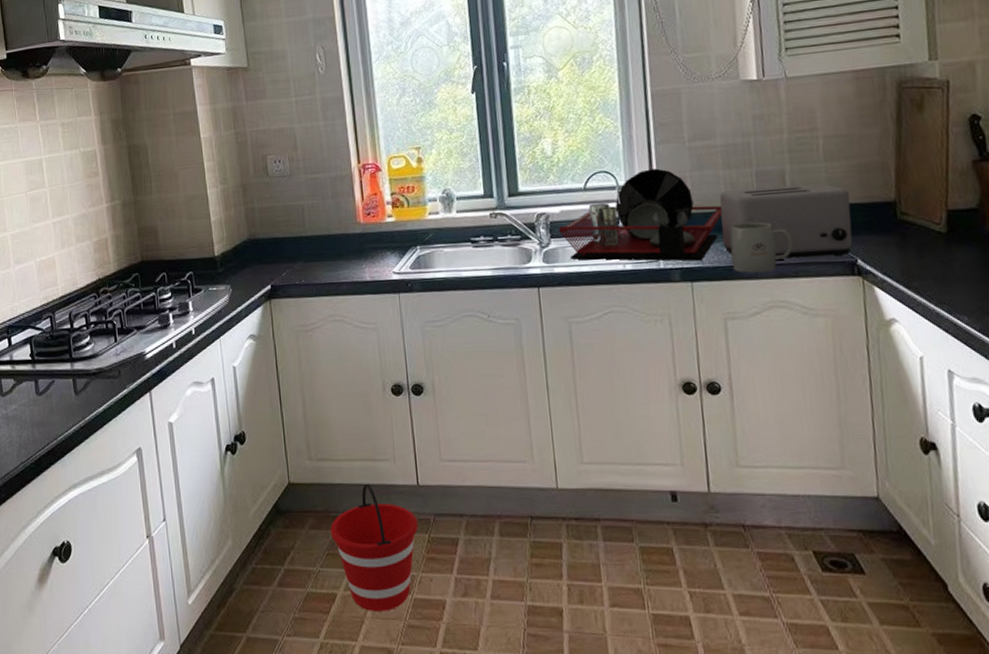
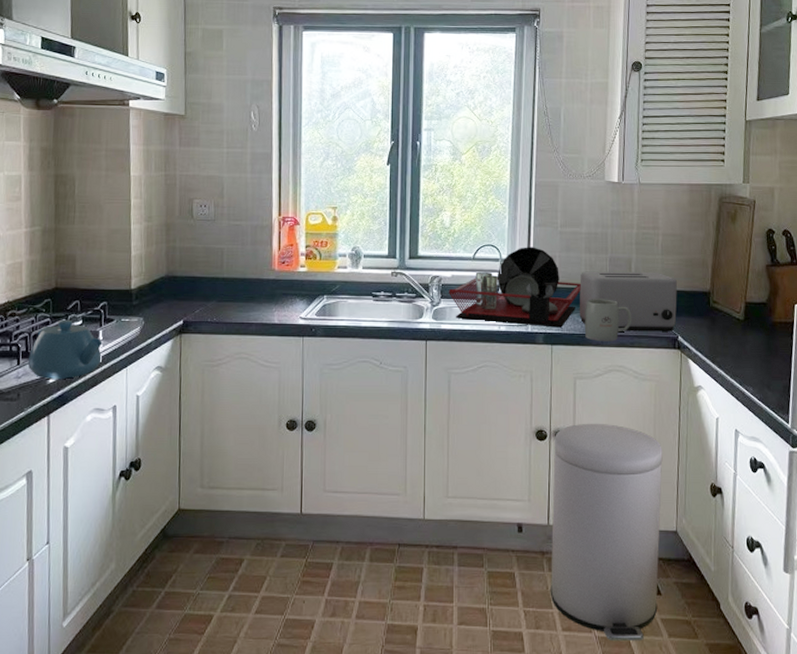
teapot: none [124,292,194,355] -> present [27,319,102,380]
bucket: present [330,484,418,611] -> none [214,512,297,631]
pedal bin: none [705,370,862,629] -> present [550,423,663,642]

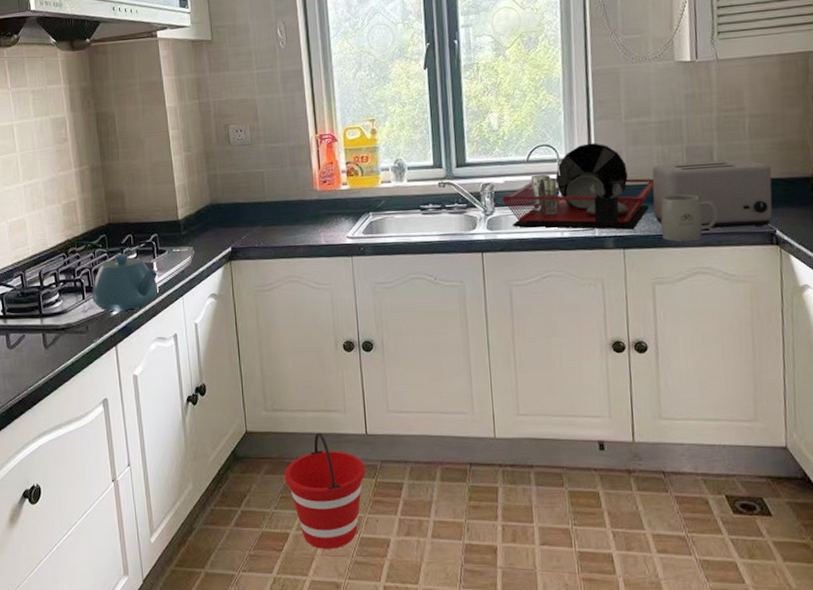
bucket: none [214,512,297,631] -> present [284,433,366,549]
pedal bin: present [550,423,663,642] -> none [633,331,768,565]

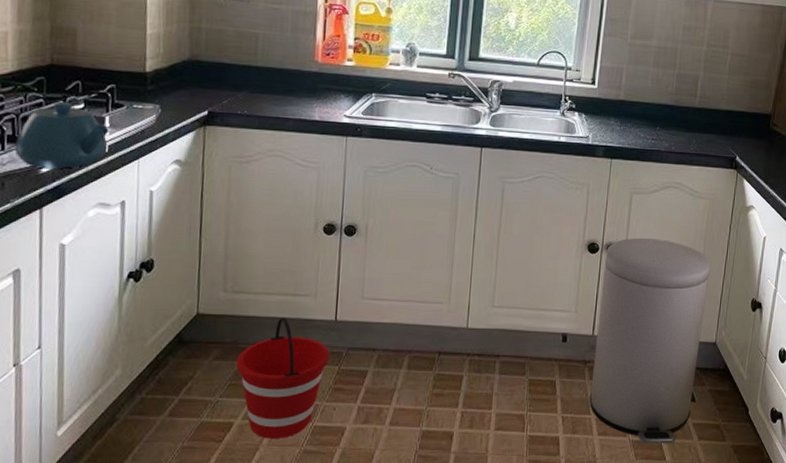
dish rack: present [503,143,654,230] -> none [509,56,646,142]
pedal bin: none [633,331,768,565] -> present [589,237,710,445]
toaster: present [652,159,773,229] -> none [641,85,741,152]
mug: present [660,194,718,243] -> none [645,114,694,159]

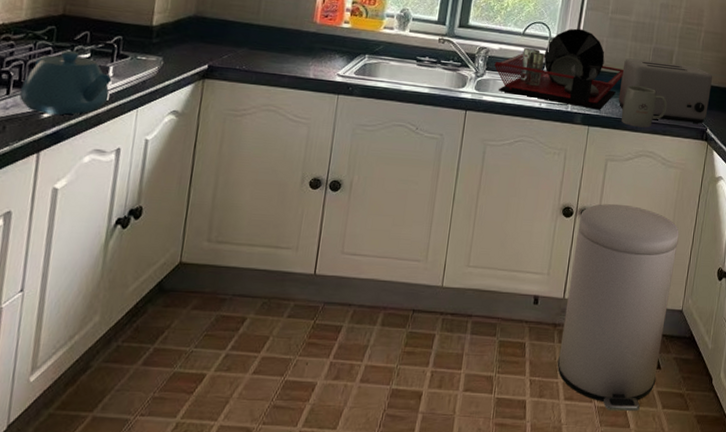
bucket: present [236,318,330,439] -> none [213,270,307,392]
dish rack: none [509,56,646,142] -> present [494,28,624,110]
toaster: none [641,85,741,152] -> present [618,58,713,124]
mug: none [645,114,694,159] -> present [621,85,668,129]

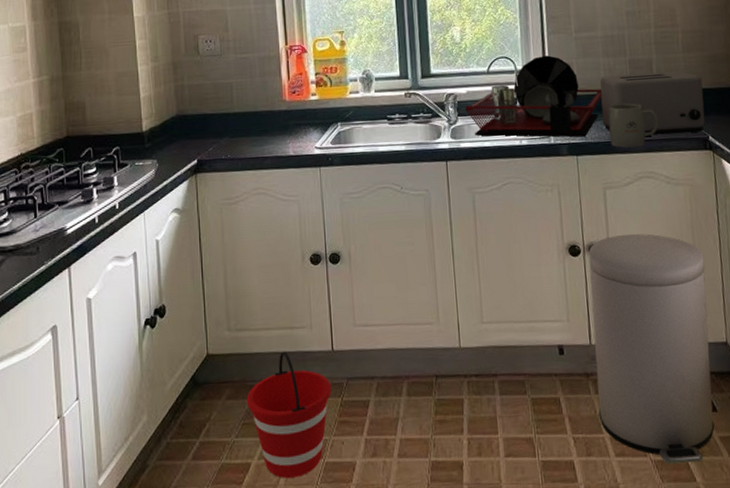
teapot: present [19,50,112,116] -> none [44,167,118,230]
bucket: none [213,270,307,392] -> present [246,352,332,478]

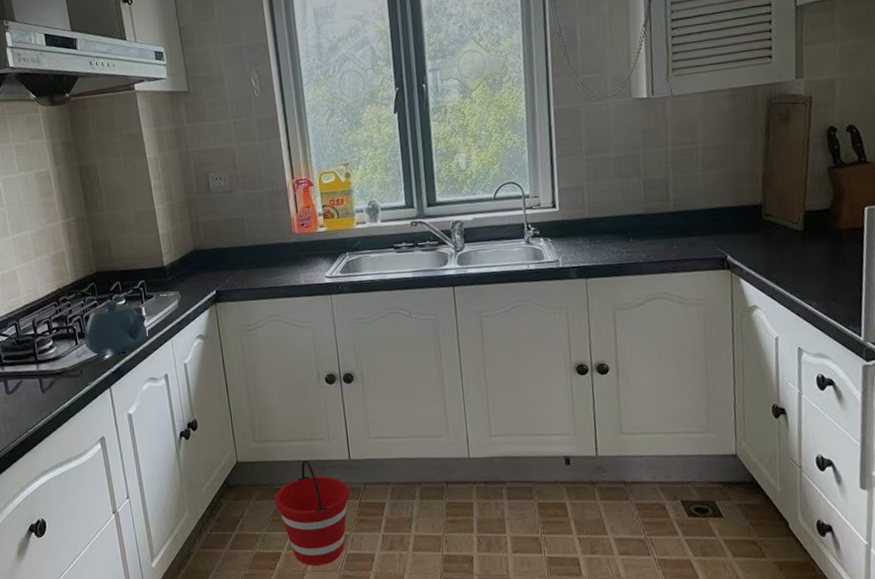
teapot: none [44,167,118,230] -> present [84,299,148,355]
dish rack: present [465,55,602,137] -> none [472,179,614,262]
pedal bin: present [588,233,715,465] -> none [596,352,720,563]
toaster: present [600,71,705,136] -> none [611,189,724,257]
mug: present [608,103,659,149] -> none [619,224,674,270]

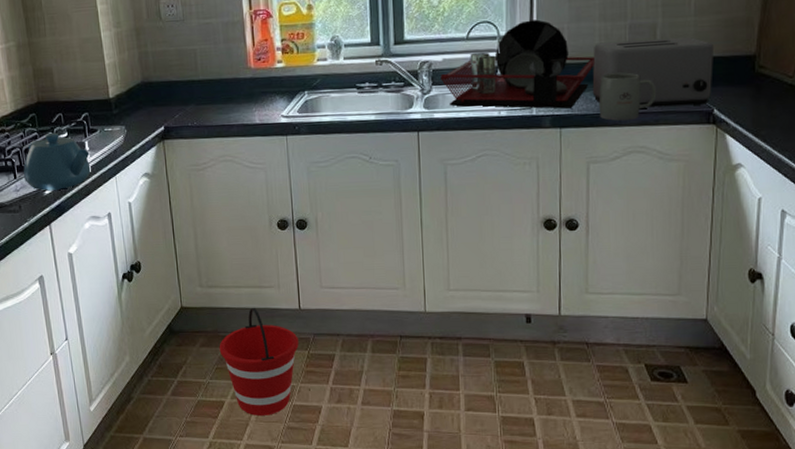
dish rack: none [472,179,614,262] -> present [441,19,594,109]
toaster: none [611,189,724,257] -> present [592,36,715,108]
mug: none [619,224,674,270] -> present [598,72,657,122]

